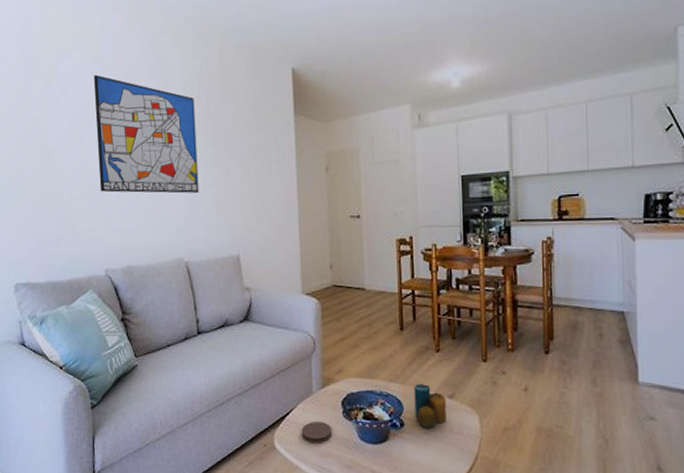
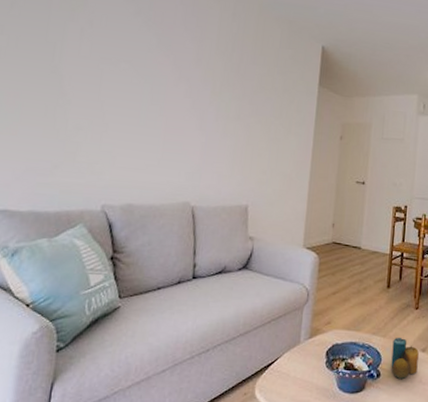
wall art: present [94,74,199,194] -> none [111,13,227,142]
coaster: present [301,422,332,443] -> none [283,371,314,392]

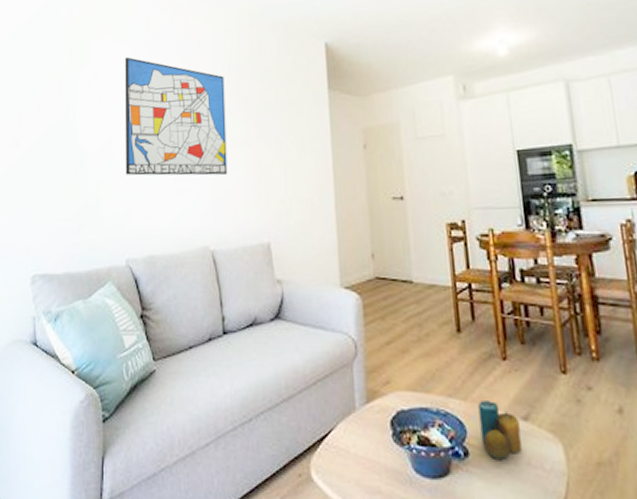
wall art: none [111,13,227,142] -> present [124,56,228,176]

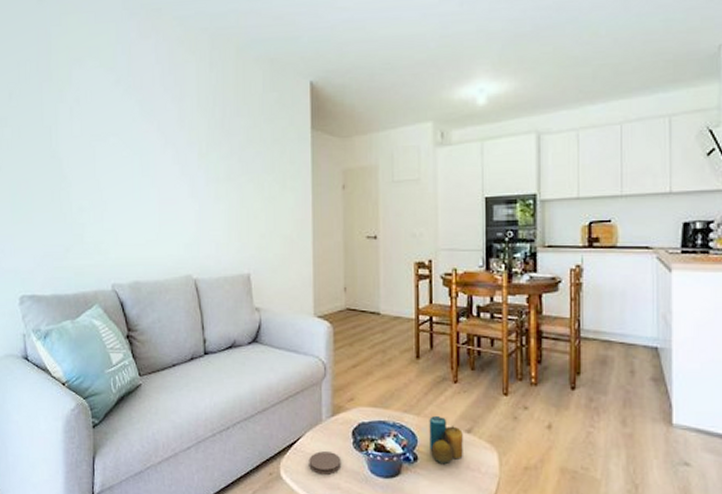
wall art: present [124,56,228,176] -> none [107,84,211,208]
coaster: none [342,446,381,475] -> present [309,451,342,474]

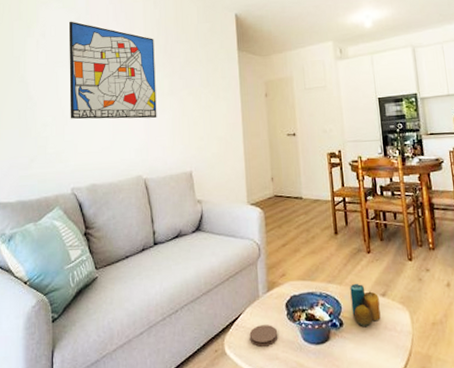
wall art: none [107,84,211,208] -> present [69,21,157,119]

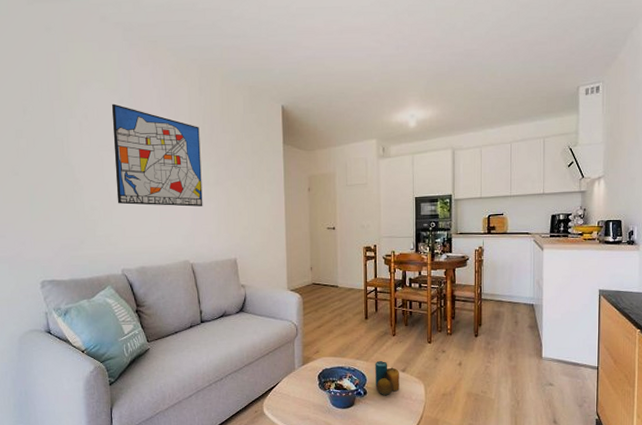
coaster: present [249,325,278,347] -> none [285,392,310,409]

